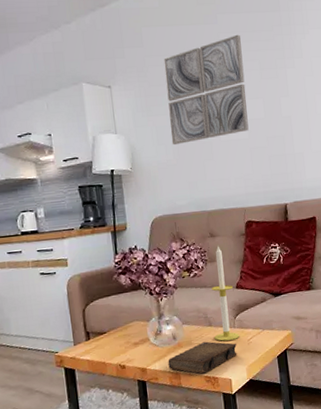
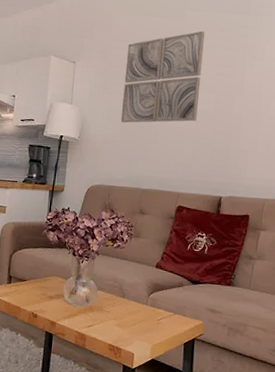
book: present [168,341,237,374] -> none [76,311,145,342]
candle: present [212,246,240,341] -> none [125,224,153,316]

